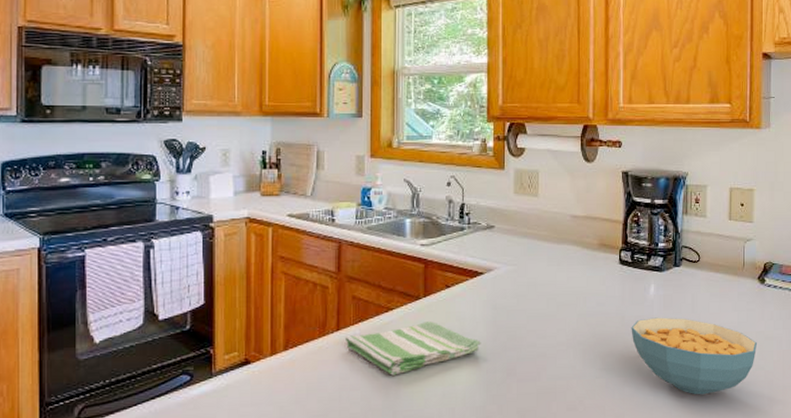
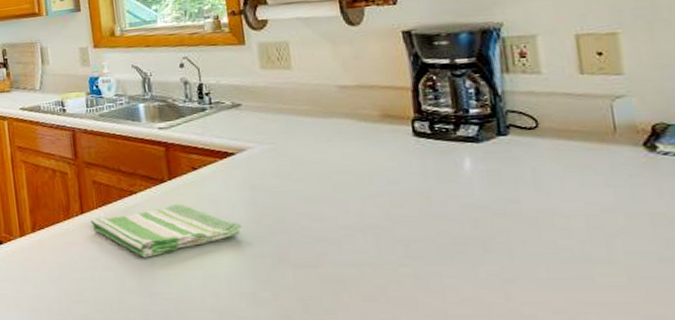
cereal bowl: present [631,317,758,395] -> none [442,196,657,291]

